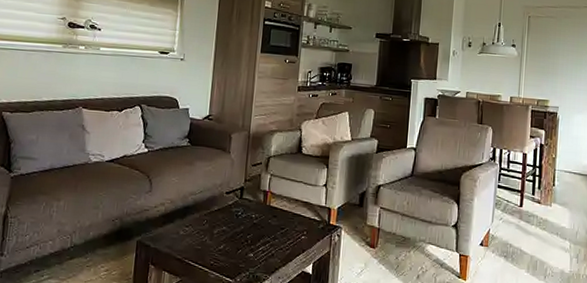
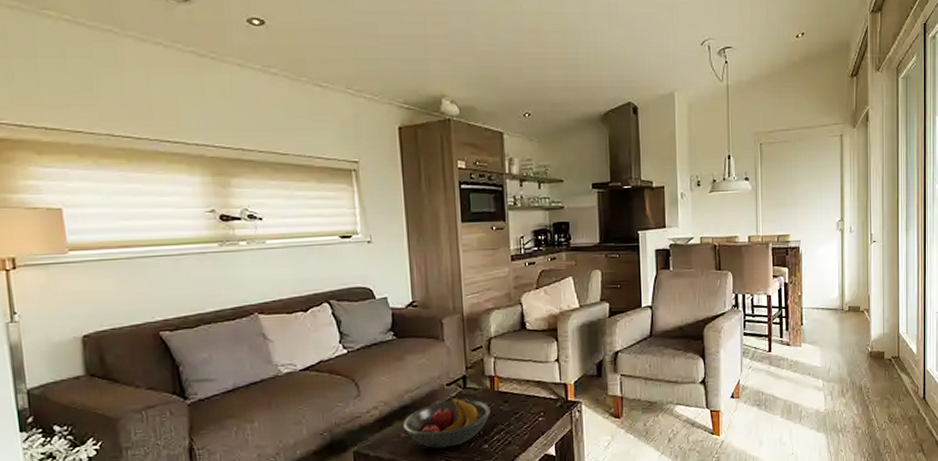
fruit bowl: none [183,204,260,251] -> present [403,397,490,449]

